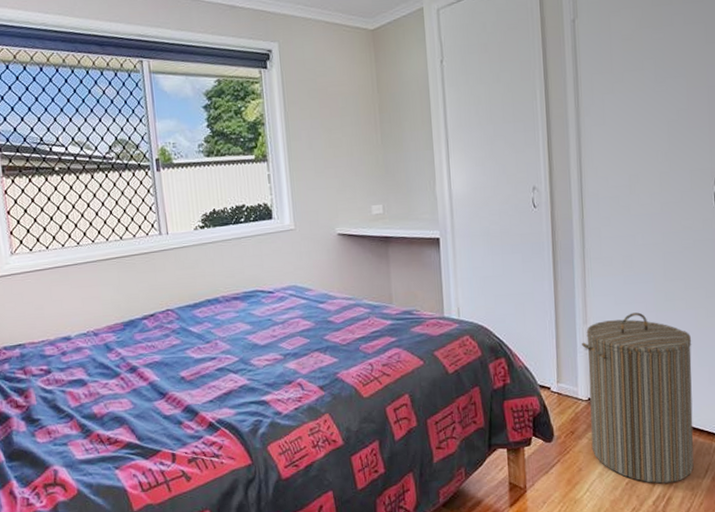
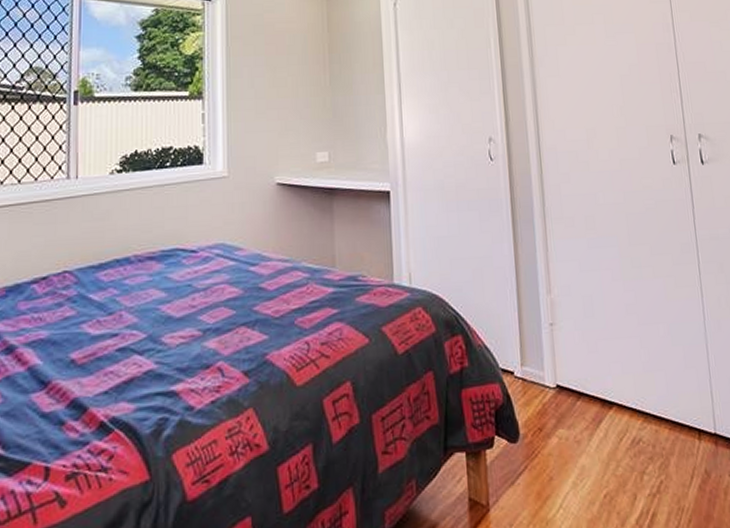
laundry hamper: present [582,312,694,484] -> none [546,281,678,496]

